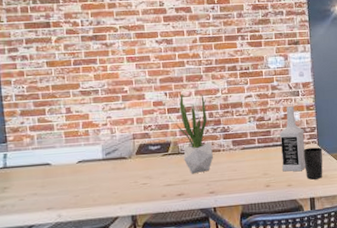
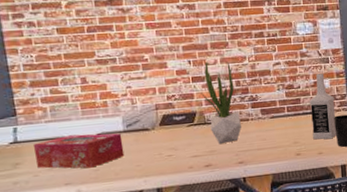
tissue box: none [21,161,103,194] -> present [34,133,125,169]

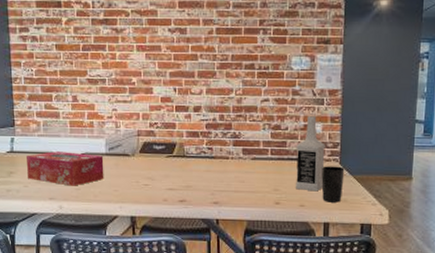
potted plant: present [201,60,241,144] -> none [183,90,220,180]

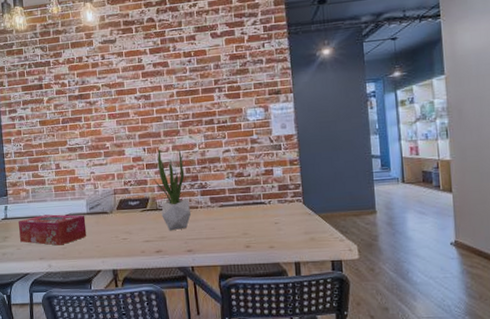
potted plant: none [183,90,220,180] -> present [154,148,191,230]
vodka: present [295,116,326,192] -> none [259,161,291,233]
cup: present [321,166,345,203] -> none [287,206,310,242]

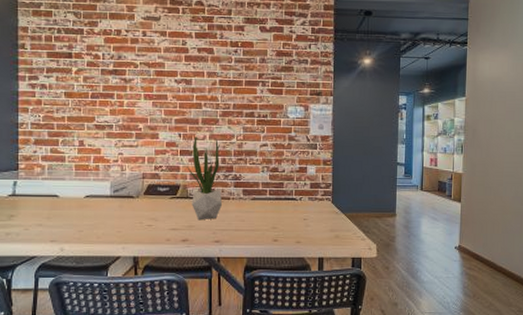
tissue box: present [19,214,87,246] -> none [29,194,108,228]

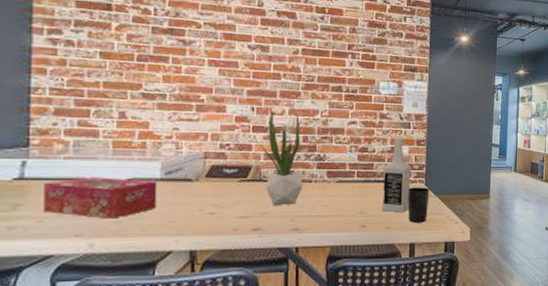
tissue box: none [29,194,108,228] -> present [44,177,158,219]
vodka: none [291,159,319,229] -> present [381,139,412,213]
cup: none [316,205,337,238] -> present [407,187,430,223]

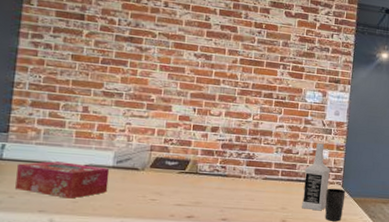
potted plant: present [261,110,302,205] -> none [199,111,235,197]

